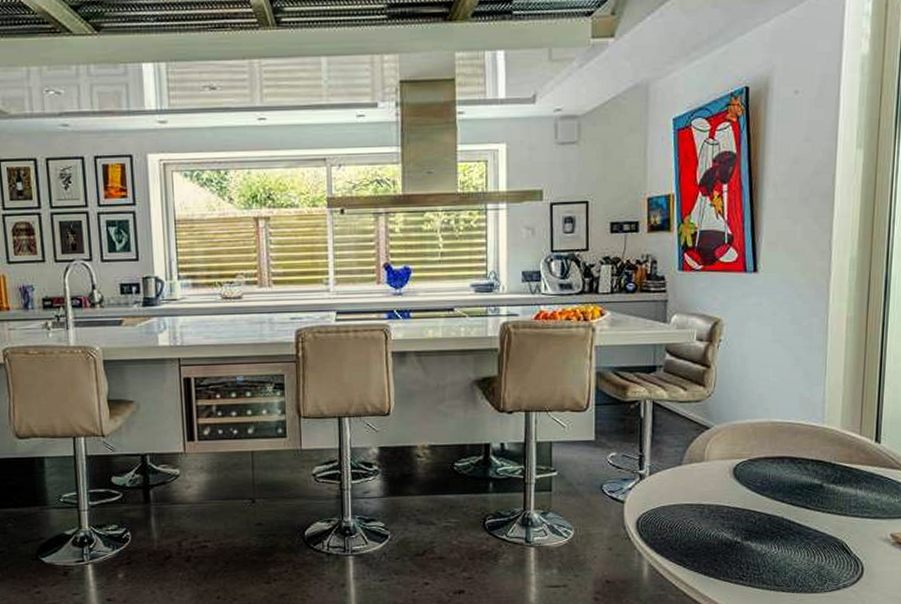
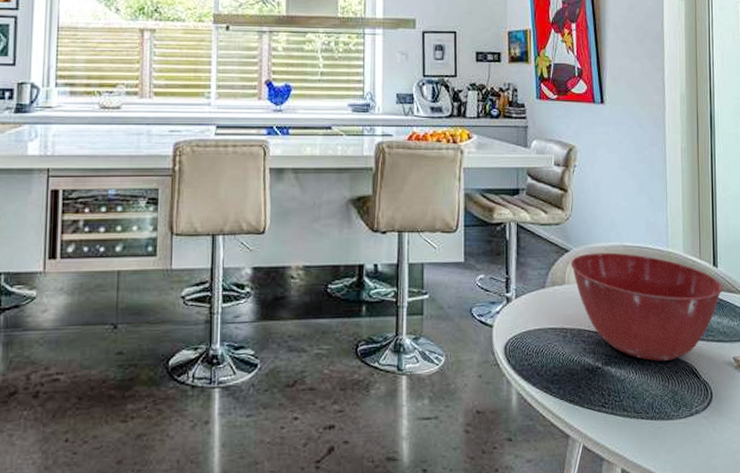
mixing bowl: none [710,429,885,537] -> present [570,252,723,361]

